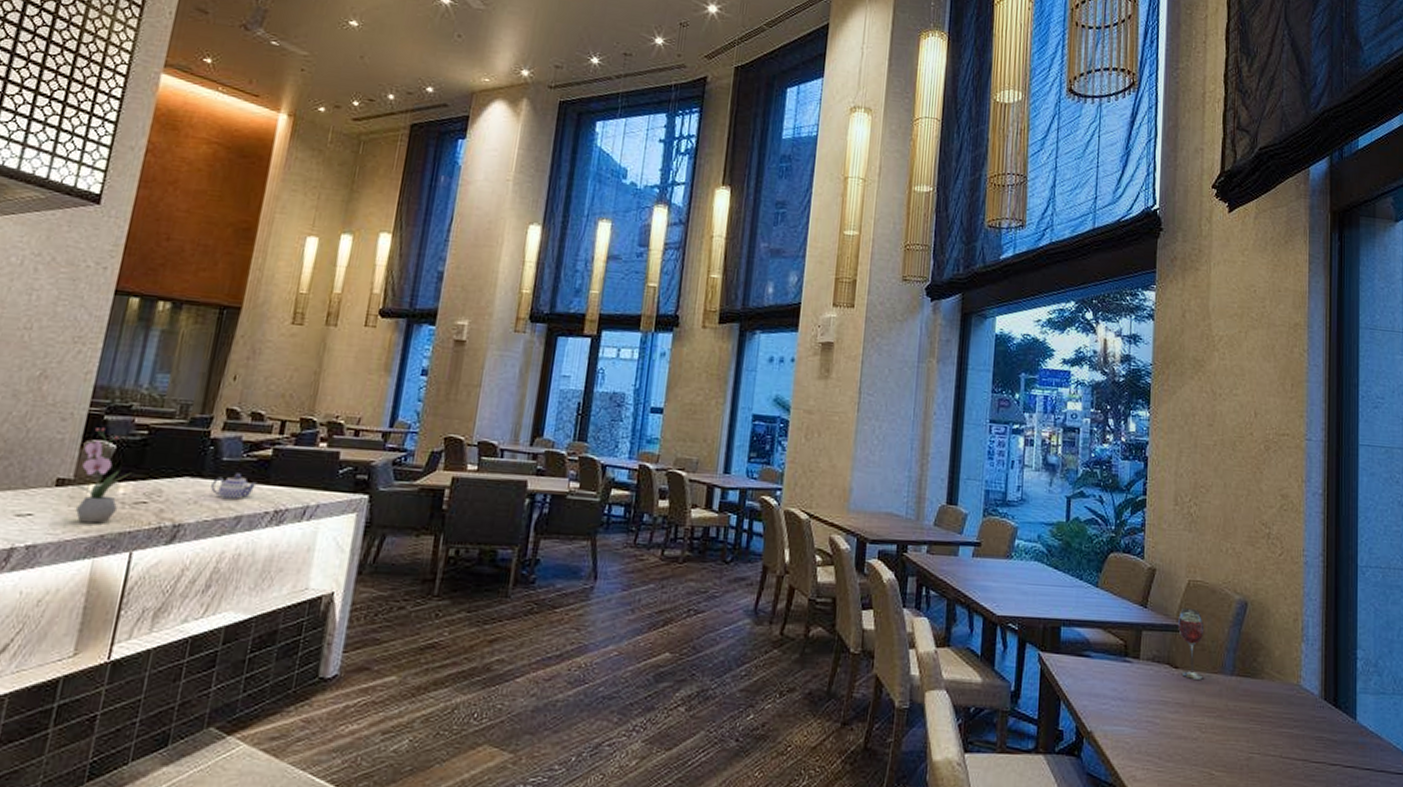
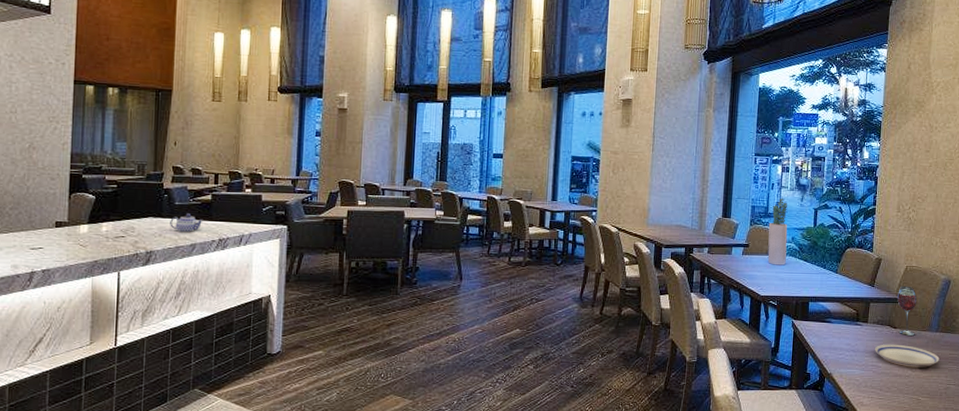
flower arrangement: present [76,426,131,524] -> none [71,183,109,253]
vase: none [1006,478,1032,574] -> present [767,196,788,266]
plate: none [1150,690,1237,727] -> present [875,344,940,368]

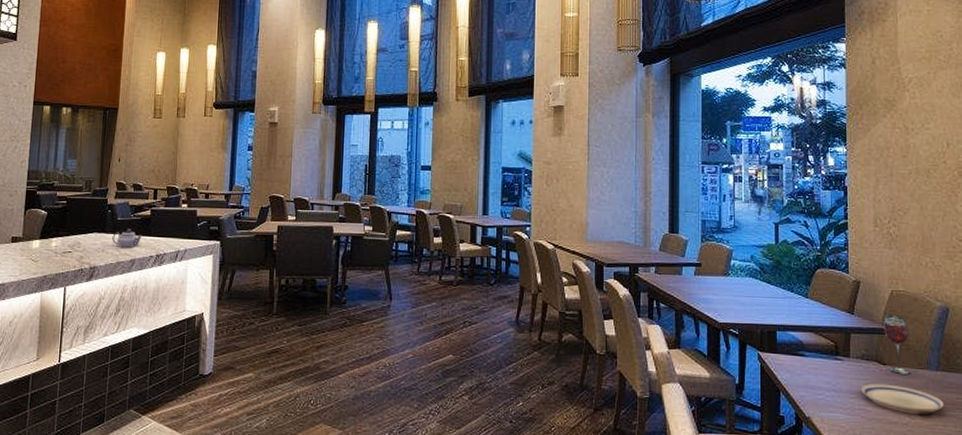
vase: present [767,196,788,266] -> none [722,209,746,288]

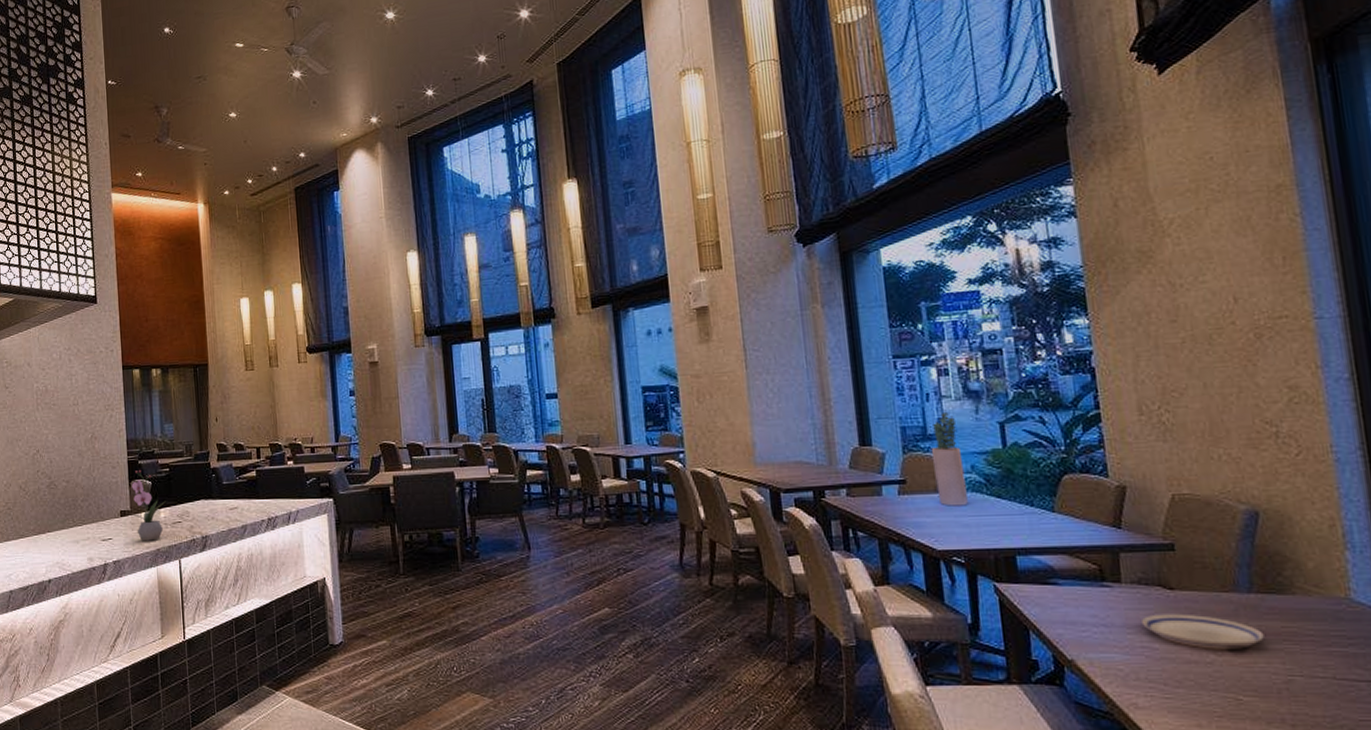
flower arrangement: none [25,199,59,268] -> present [131,469,166,541]
teapot: present [112,229,143,249] -> none [220,492,251,514]
vase: none [722,209,746,288] -> present [930,409,968,507]
wineglass: present [884,313,910,374] -> none [1165,524,1210,600]

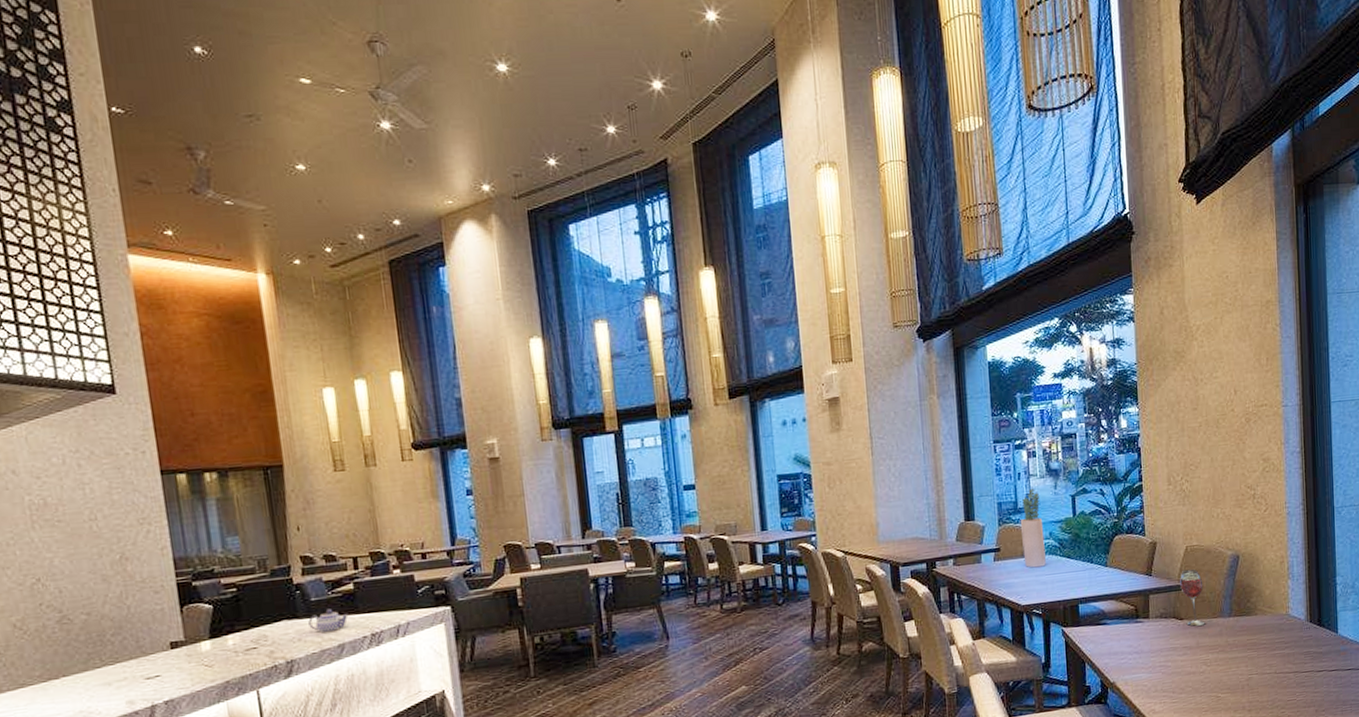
flower arrangement: present [131,469,166,541] -> none [184,592,234,675]
teapot: none [220,492,251,514] -> present [308,609,349,634]
plate: present [1142,613,1264,649] -> none [1161,637,1237,662]
wineglass: none [1165,524,1210,600] -> present [1180,569,1205,626]

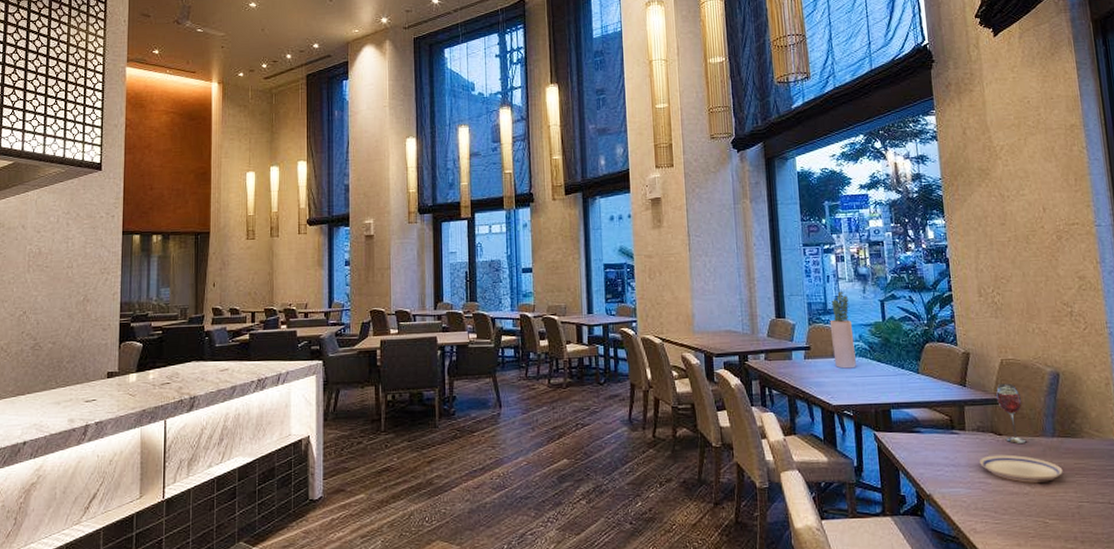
teapot: present [308,609,349,634] -> none [211,355,242,376]
plate: none [1161,637,1237,662] -> present [980,454,1063,483]

